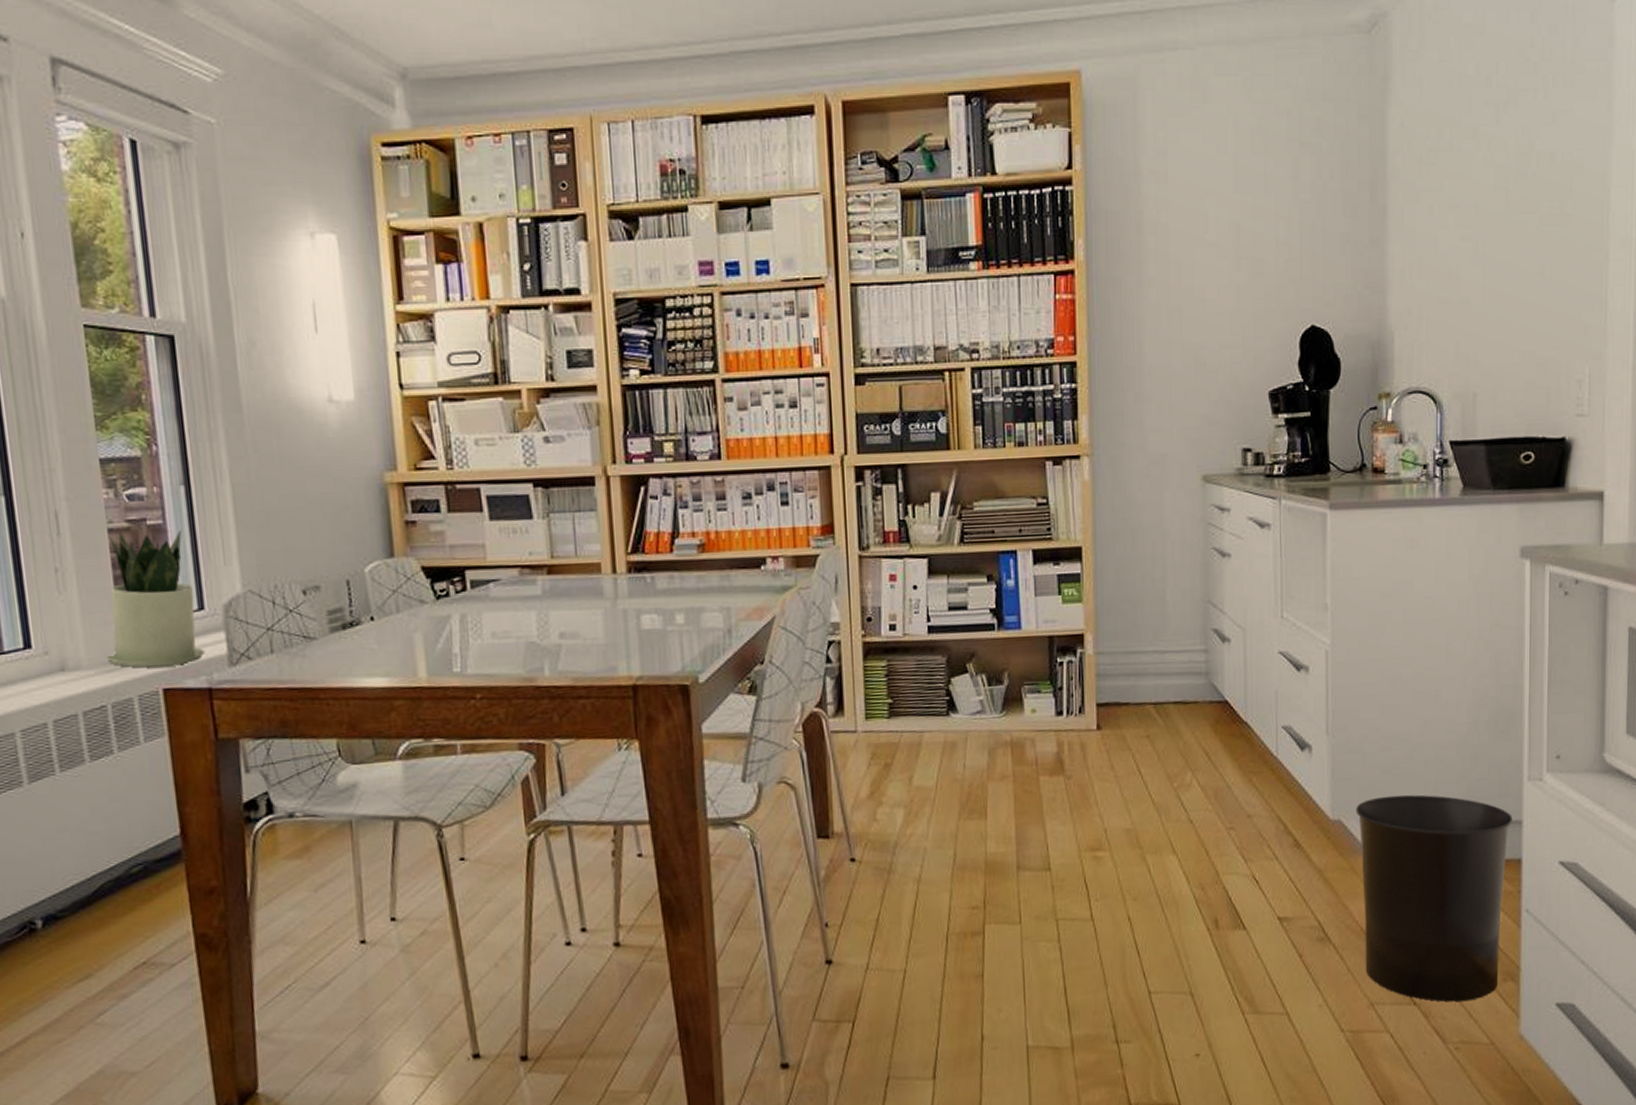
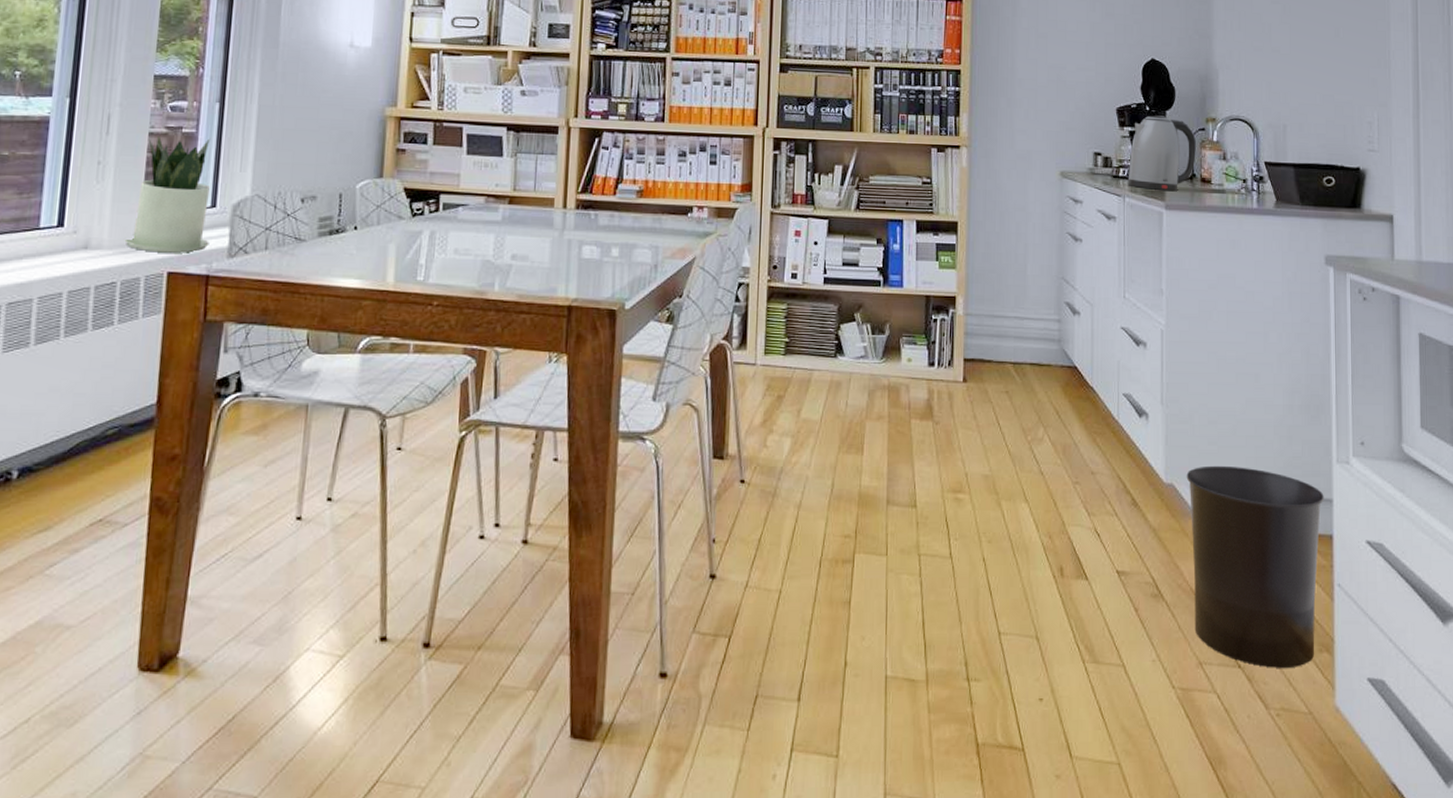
kettle: none [1284,396,1366,488] -> present [1128,115,1196,192]

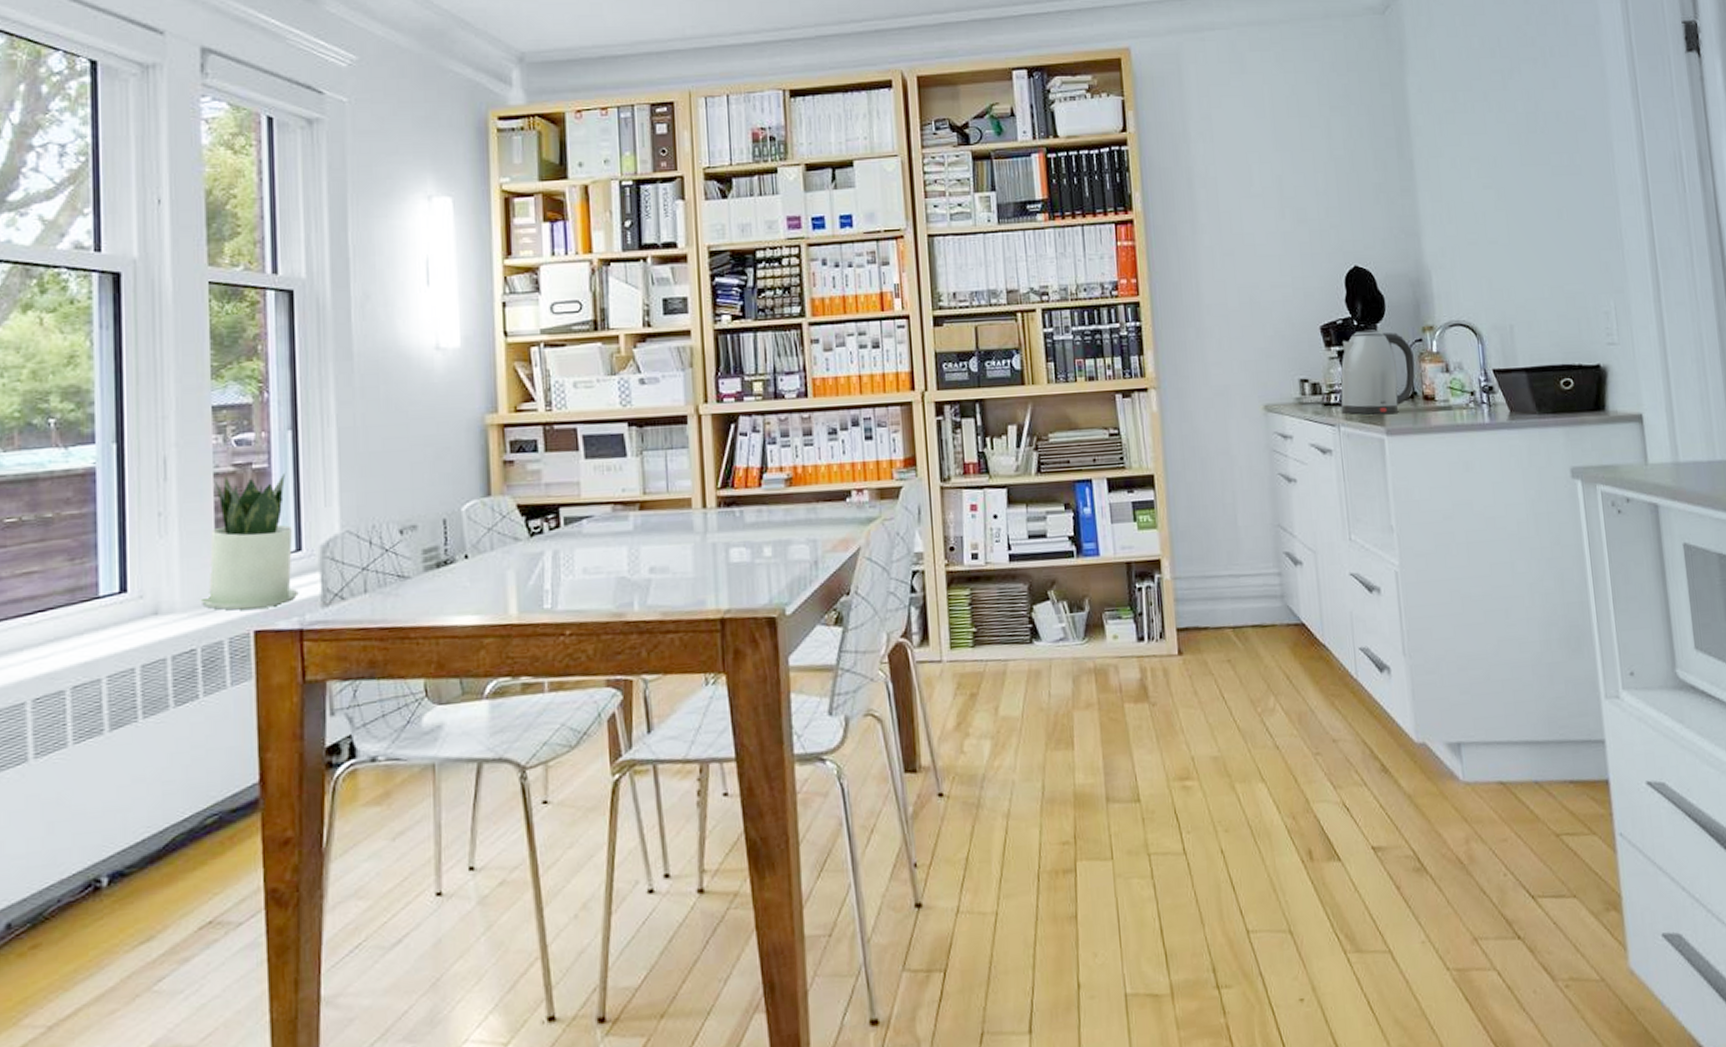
waste bin: present [1186,465,1324,668] -> none [1439,715,1601,935]

